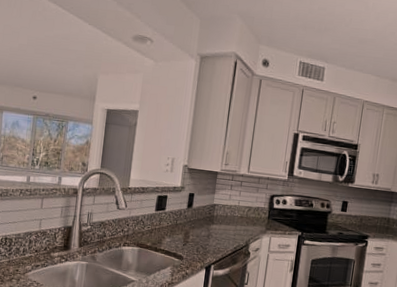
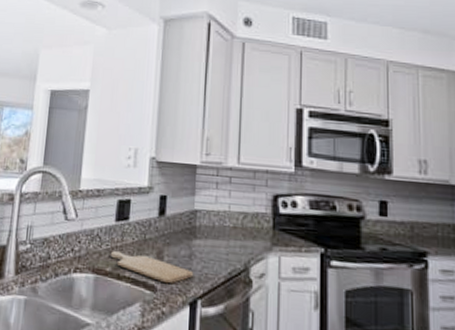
chopping board: none [151,232,210,255] -> present [111,251,194,284]

